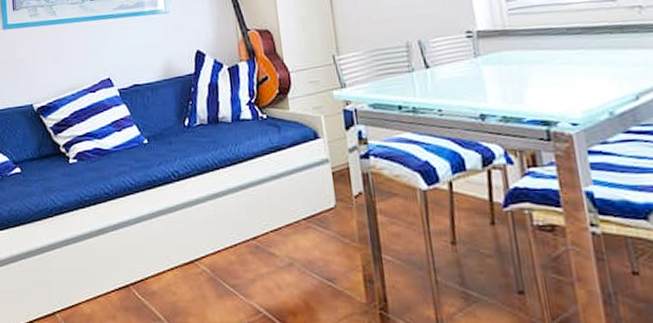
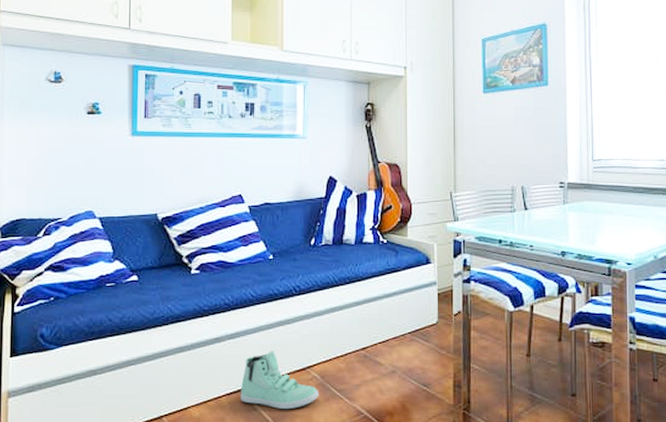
sneaker: none [129,242,211,306] -> present [240,351,319,409]

